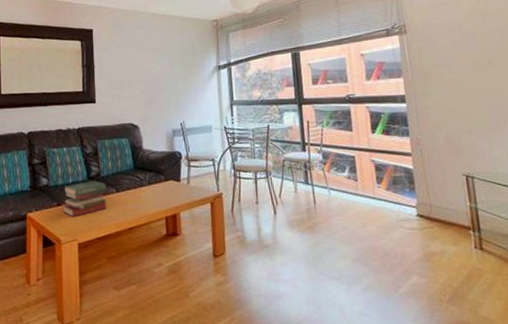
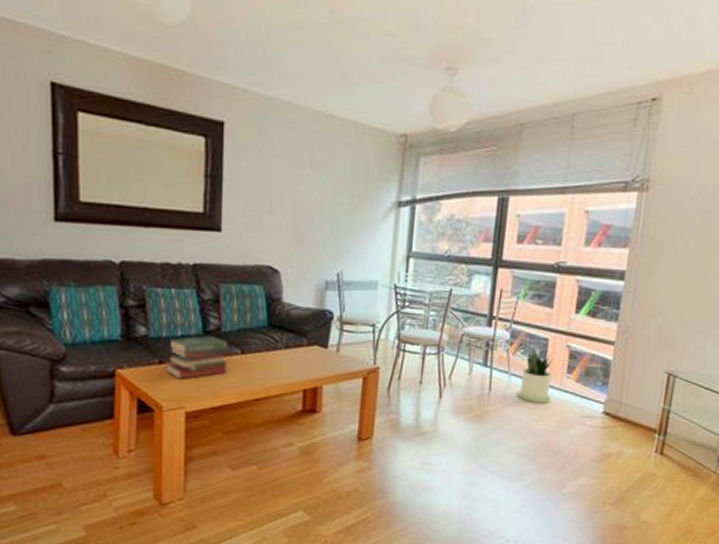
planter: none [338,167,369,212] -> present [516,350,553,403]

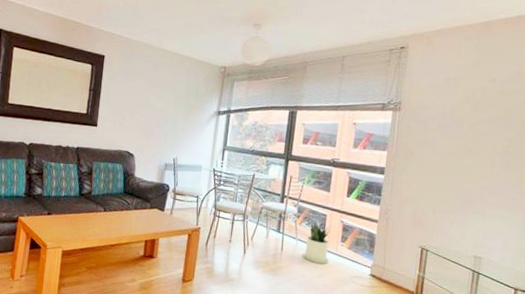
books: present [166,336,228,381] -> none [51,197,96,228]

